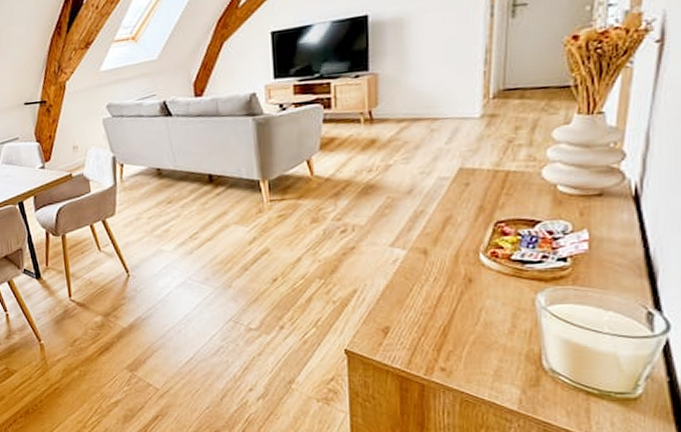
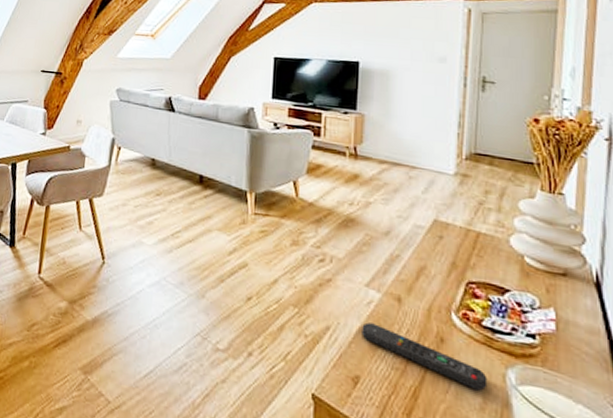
remote control: none [389,278,517,318] -> present [362,322,488,391]

